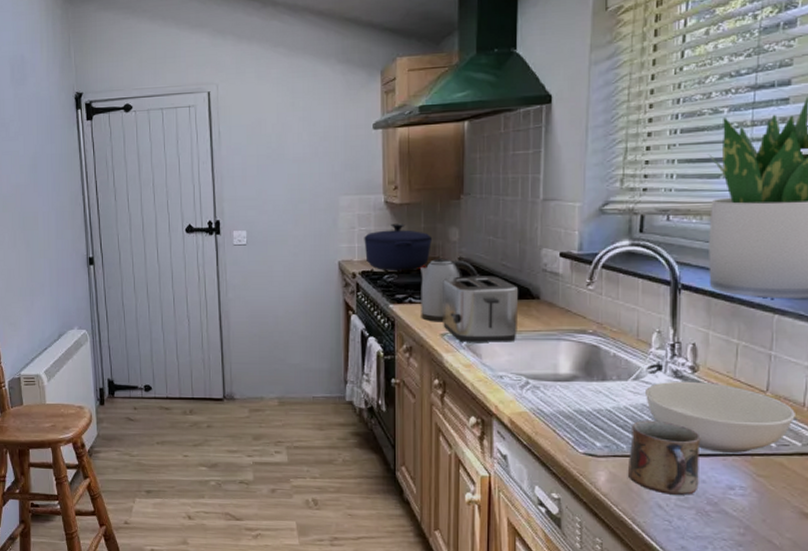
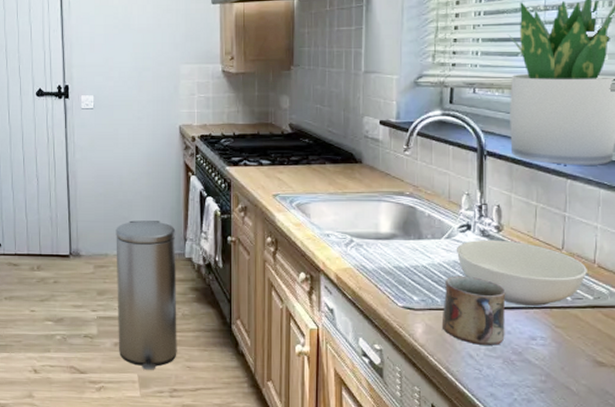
pedal bin: none [271,362,338,518] -> present [116,220,177,370]
cooking pot: present [364,223,433,272] -> none [203,91,266,136]
kettle: present [421,258,478,322] -> none [255,124,306,184]
toaster: present [443,276,519,342] -> none [275,141,344,203]

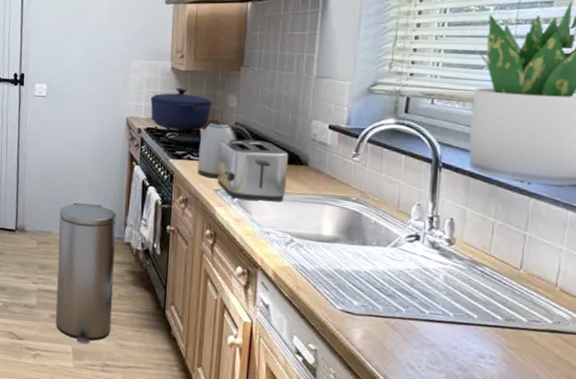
cooking pot: none [203,91,266,136] -> present [150,87,213,131]
kettle: none [255,124,306,184] -> present [197,121,252,179]
toaster: none [275,141,344,203] -> present [217,139,289,202]
mug: present [443,275,506,345] -> none [383,284,454,359]
bowl: present [457,239,587,306] -> none [403,251,547,325]

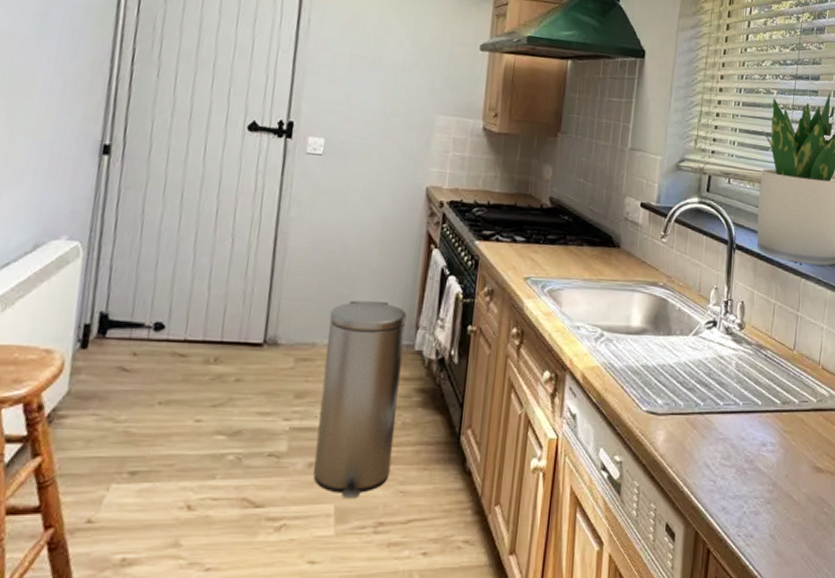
cooking pot: present [150,87,213,131] -> none [456,152,527,206]
kettle: present [197,121,252,179] -> none [506,195,566,265]
toaster: present [217,139,289,202] -> none [527,216,602,291]

